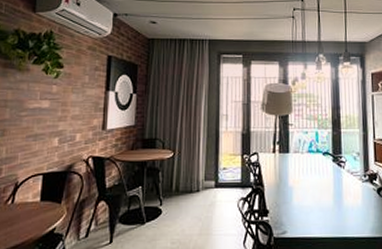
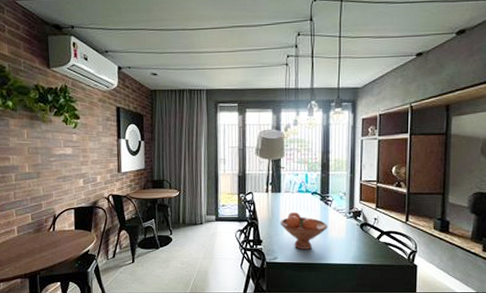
fruit bowl: none [288,175,342,221] -> present [280,211,327,250]

